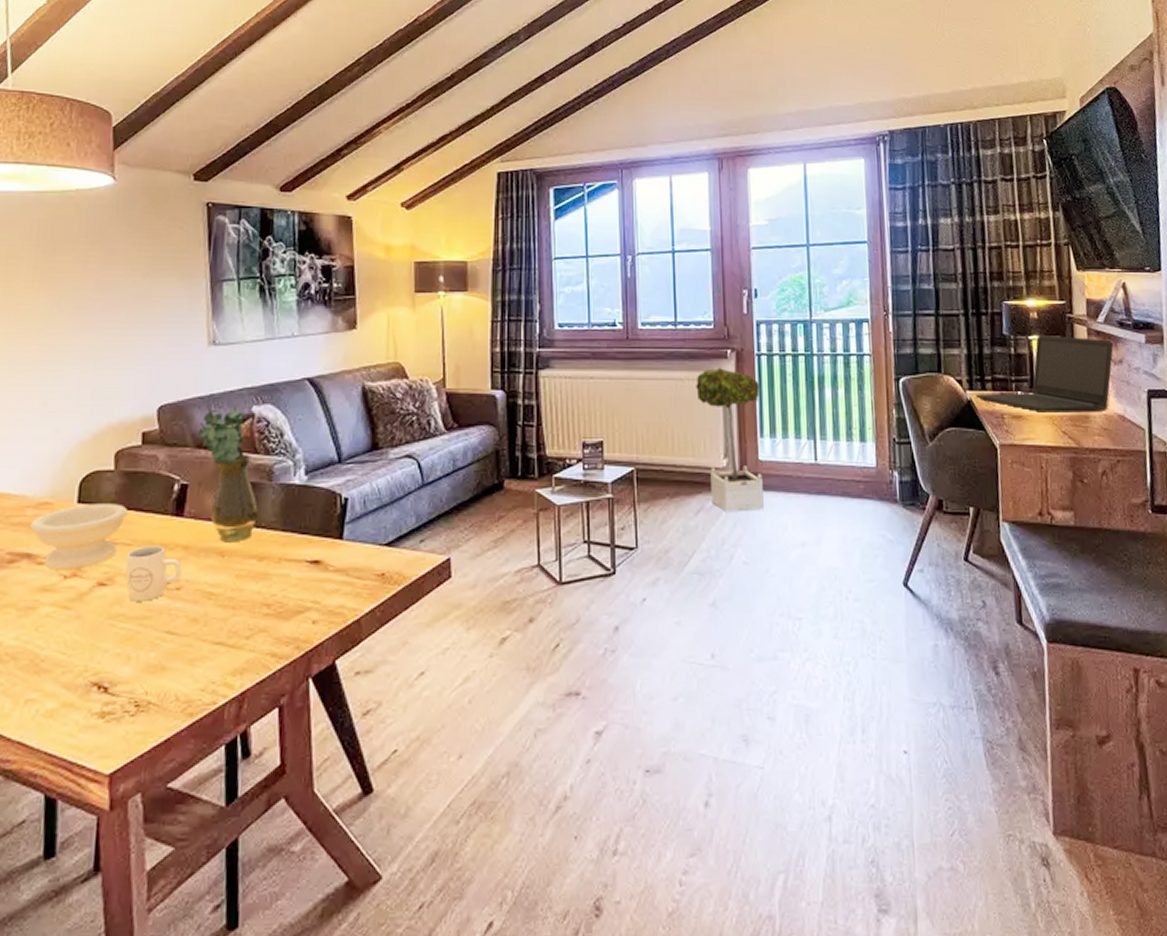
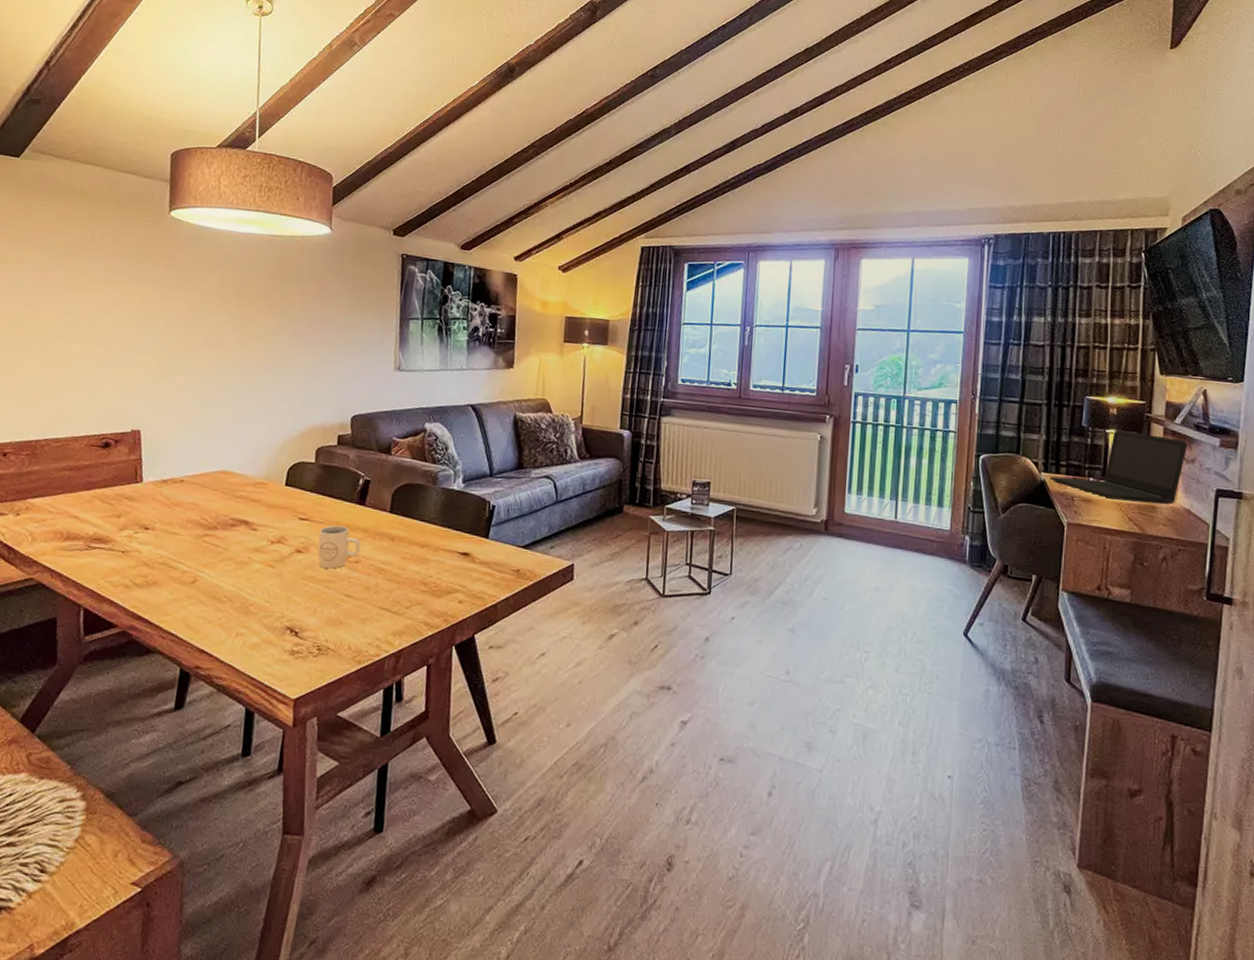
bowl: present [30,503,128,570] -> none [248,487,323,538]
vase: present [198,405,259,543] -> none [381,419,424,531]
potted tree: present [696,366,764,513] -> none [795,429,853,556]

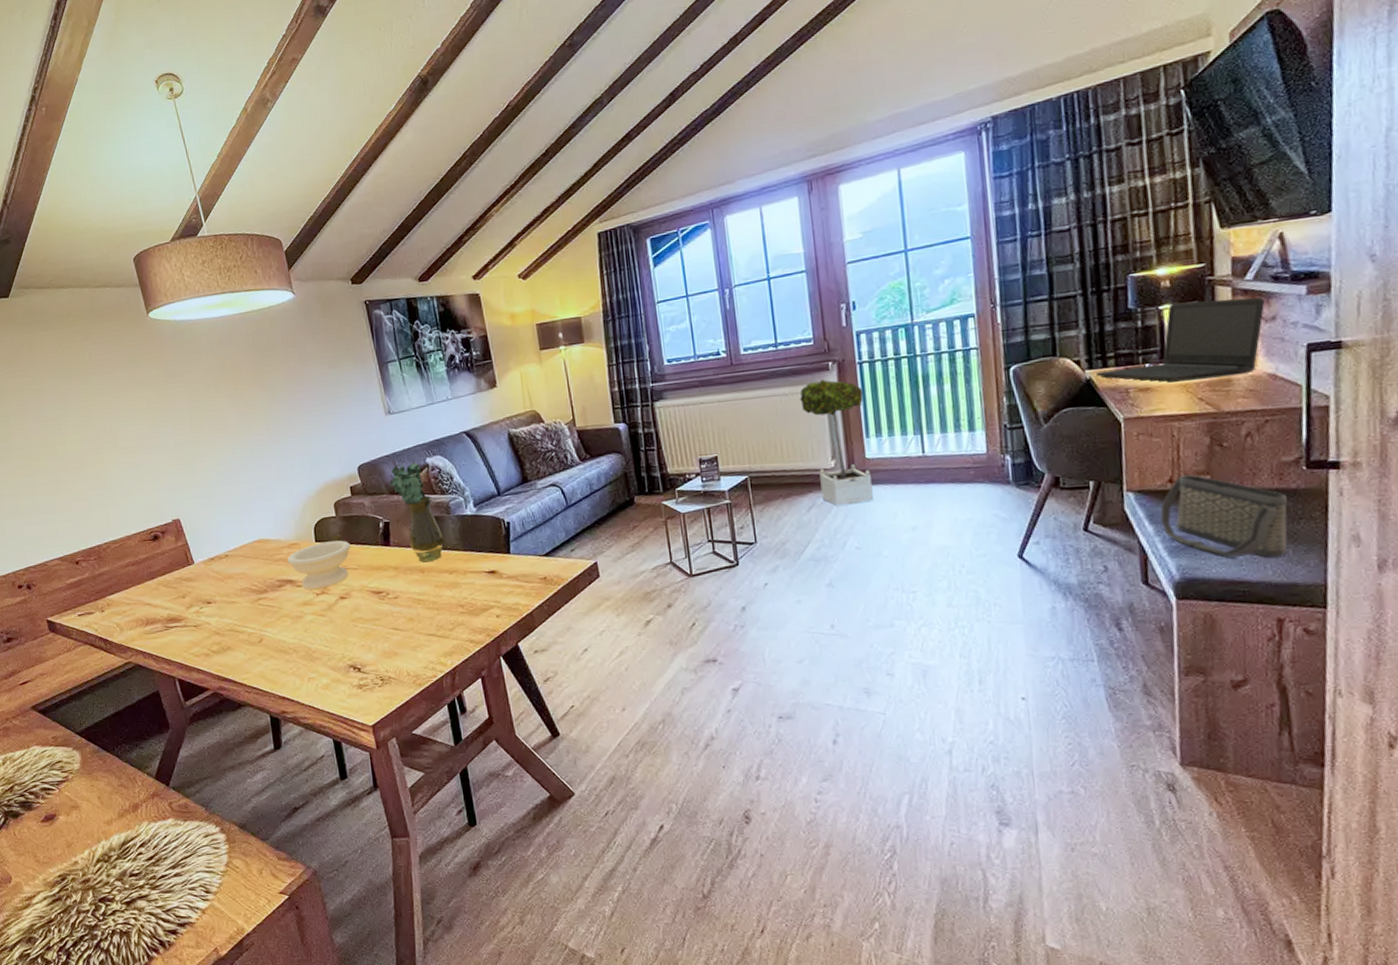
bowl: none [248,487,323,538] -> present [287,540,351,590]
mug: present [317,525,361,569] -> none [355,568,396,609]
vase: none [381,419,424,531] -> present [390,459,445,562]
potted tree: none [795,429,853,556] -> present [800,378,873,507]
handbag: none [1087,584,1189,676] -> present [1160,474,1288,558]

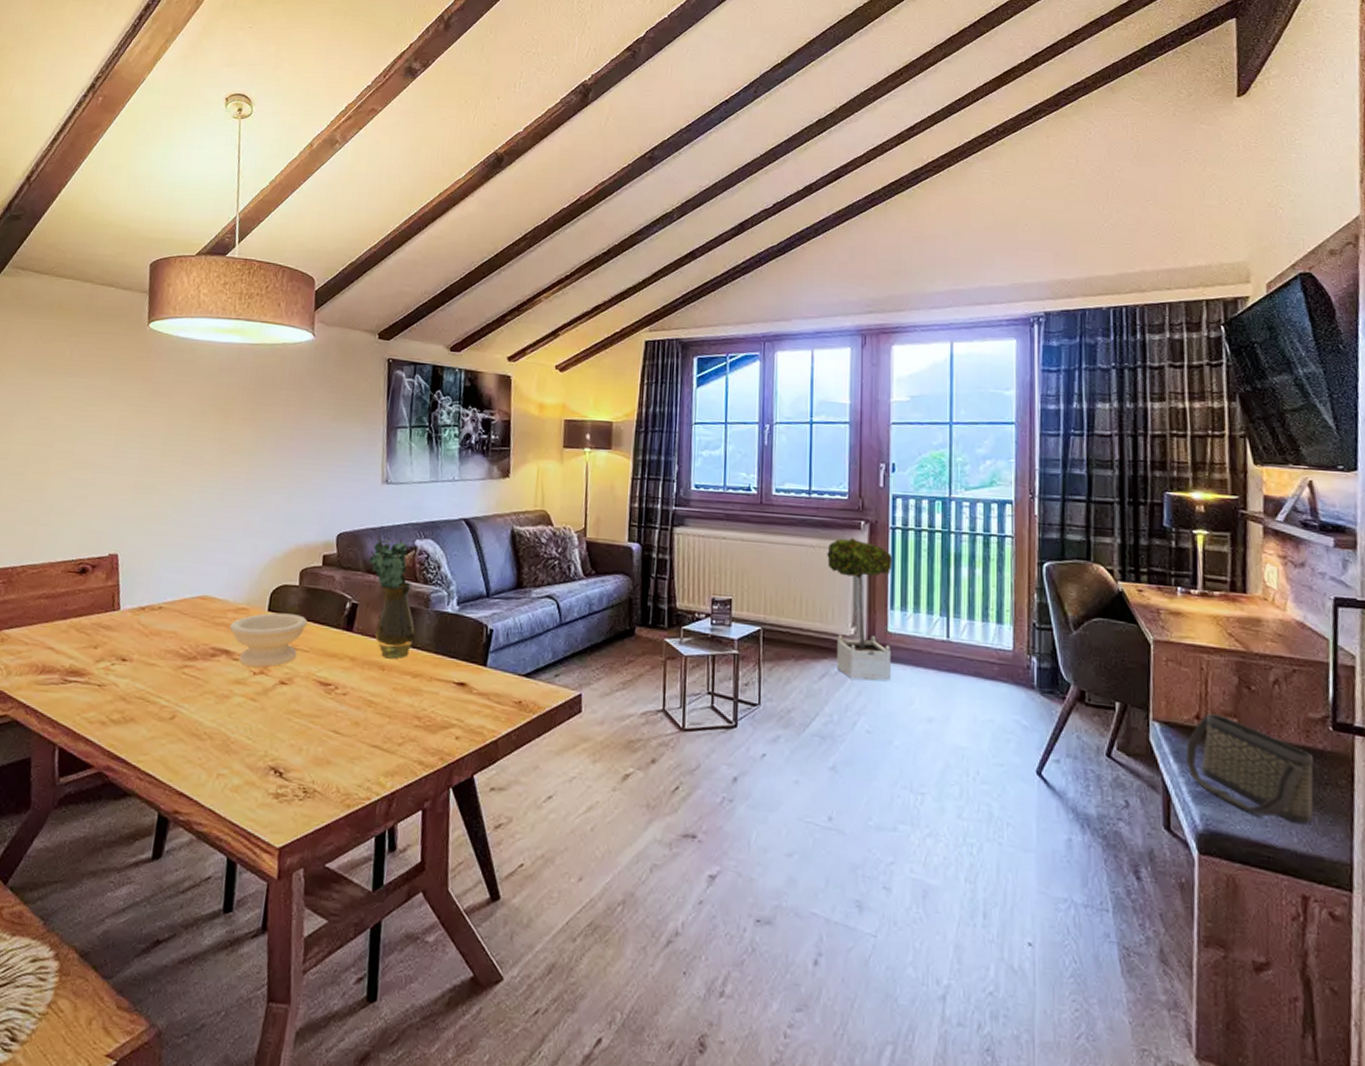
laptop: present [1096,297,1264,382] -> none [1129,529,1294,616]

